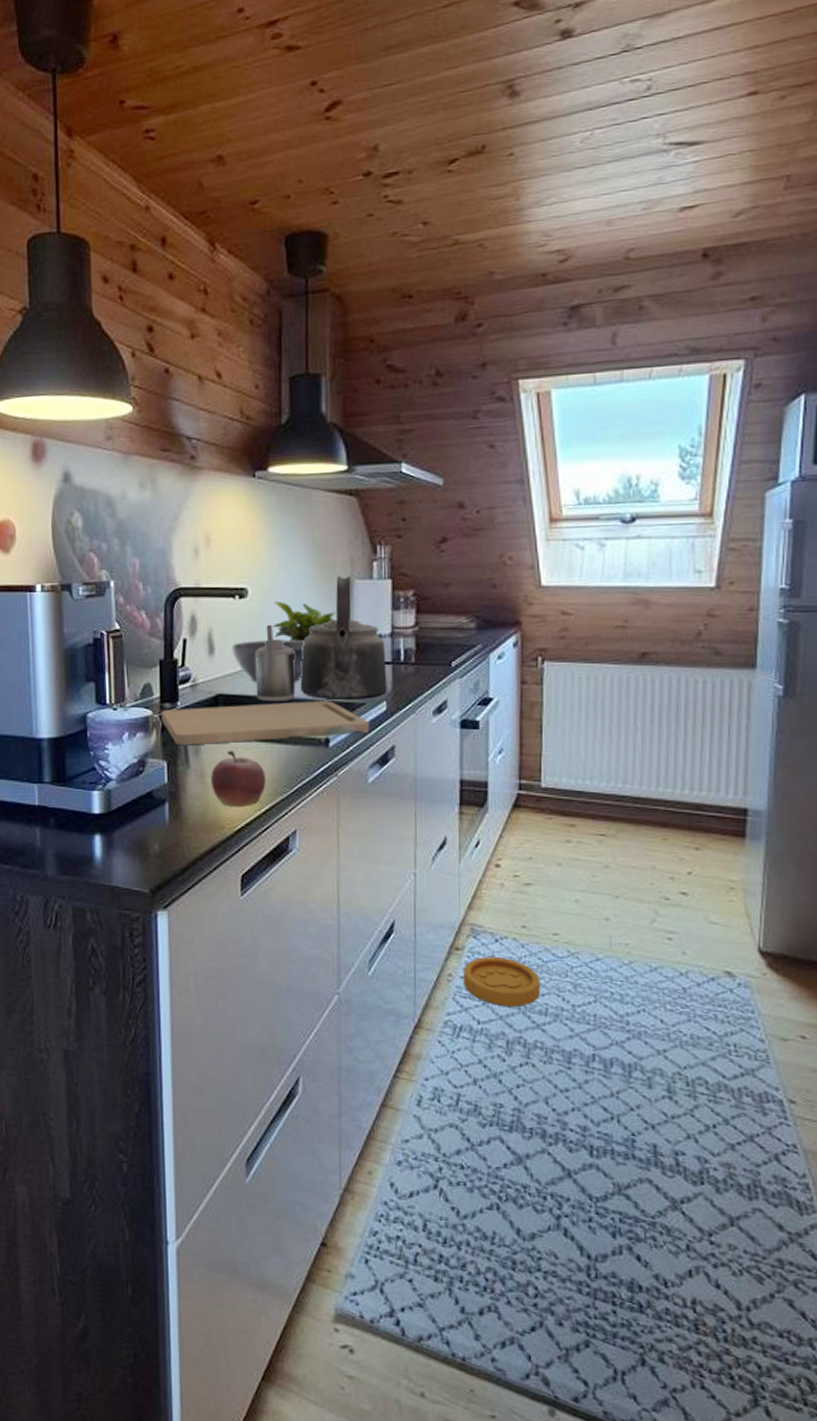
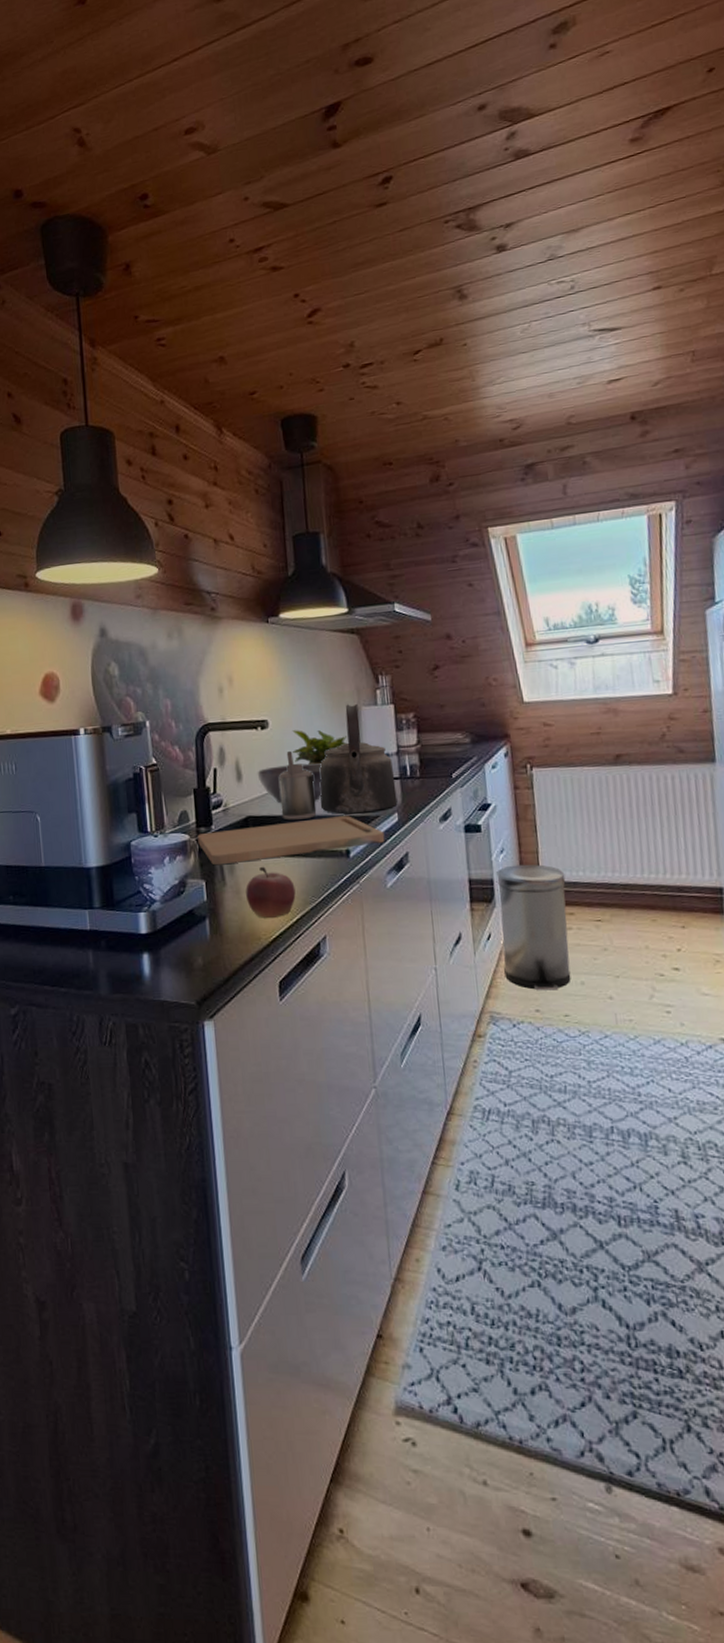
pet bowl: present [463,957,541,1006] -> none [487,1041,558,1087]
pedal bin: none [491,768,569,906] -> present [496,864,571,991]

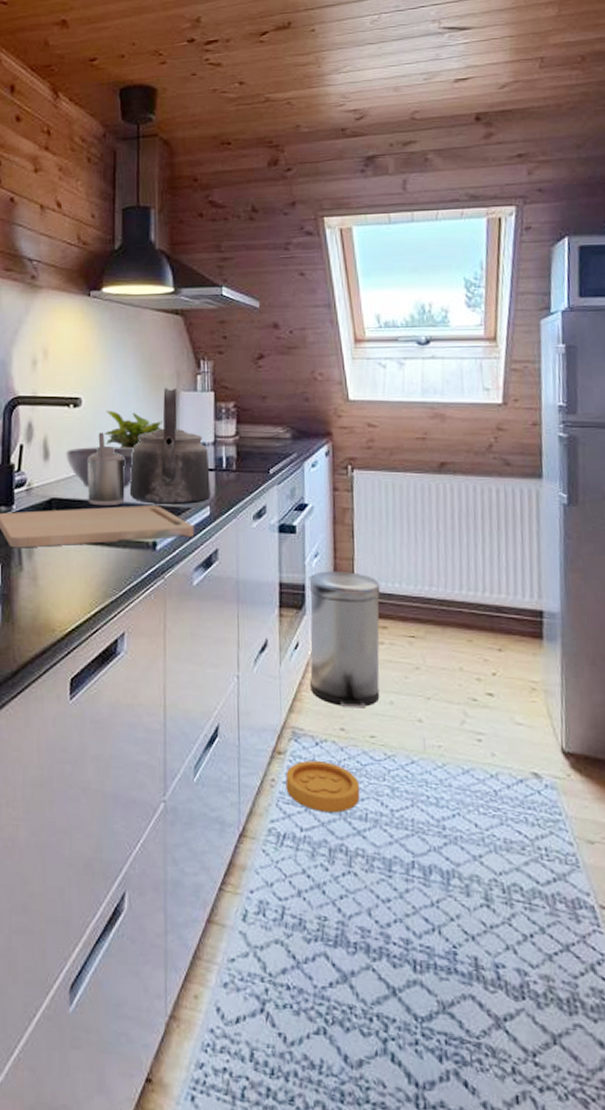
fruit: present [246,866,296,918] -> none [43,553,96,609]
pet bowl: none [487,1041,558,1087] -> present [285,761,360,812]

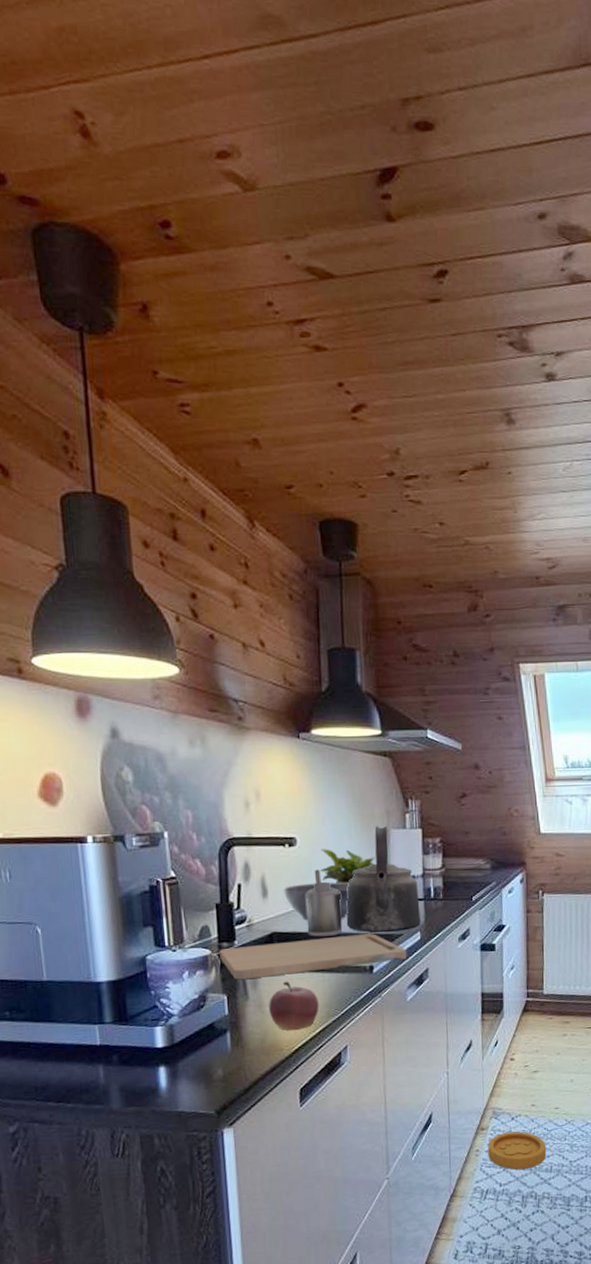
fruit: none [43,553,96,609] -> present [269,981,319,1030]
pedal bin: present [309,571,381,708] -> none [506,979,565,1089]

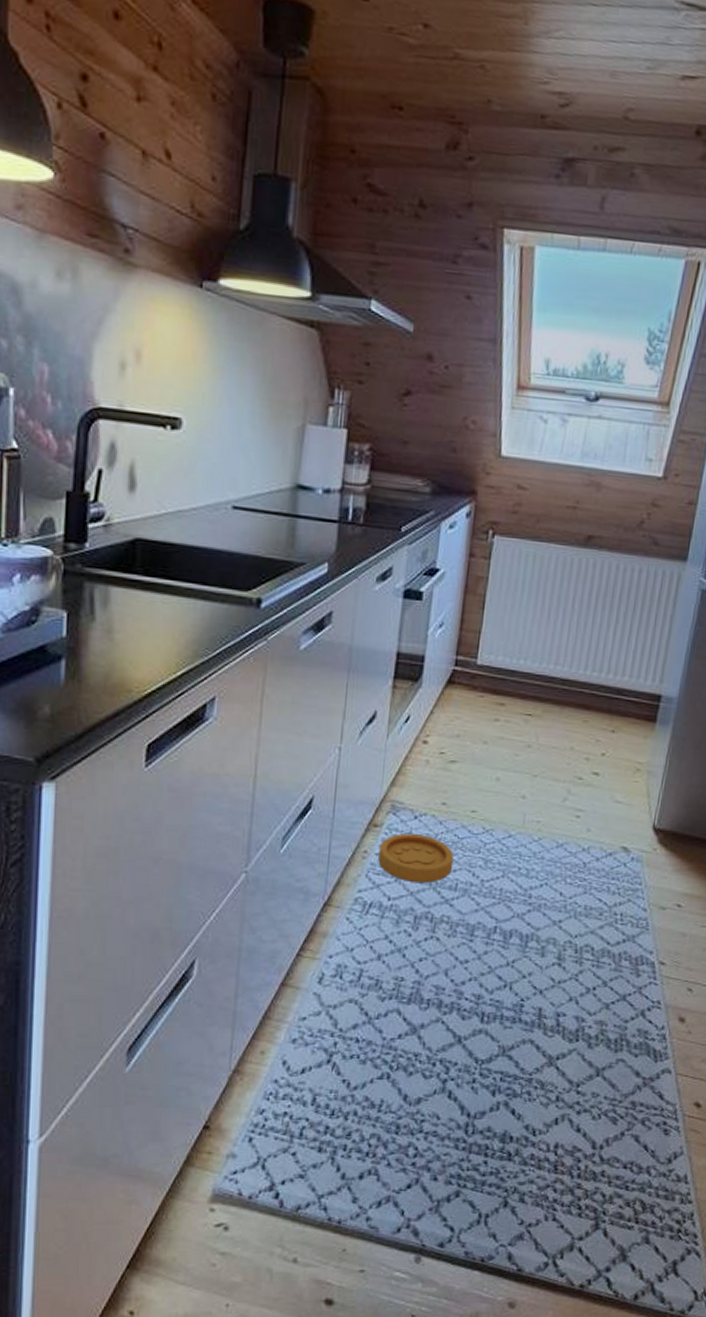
cutting board: present [219,933,407,980] -> none [64,550,308,597]
fruit: present [269,981,319,1030] -> none [120,603,185,668]
bowl: present [283,882,350,920] -> none [157,480,244,533]
soap dispenser: present [305,870,343,938] -> none [182,464,231,555]
potted plant: present [320,849,375,884] -> none [208,438,281,488]
kettle: present [346,825,421,933] -> none [233,417,333,559]

